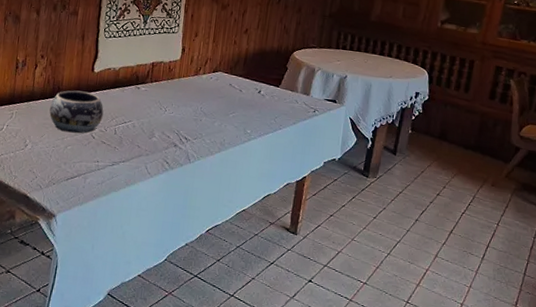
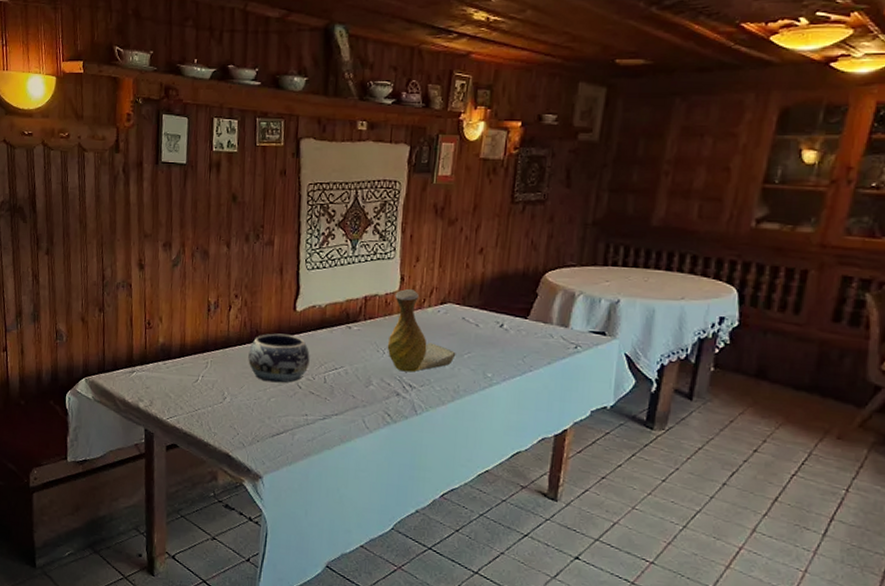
vase: none [168,58,224,128] -> present [387,288,456,373]

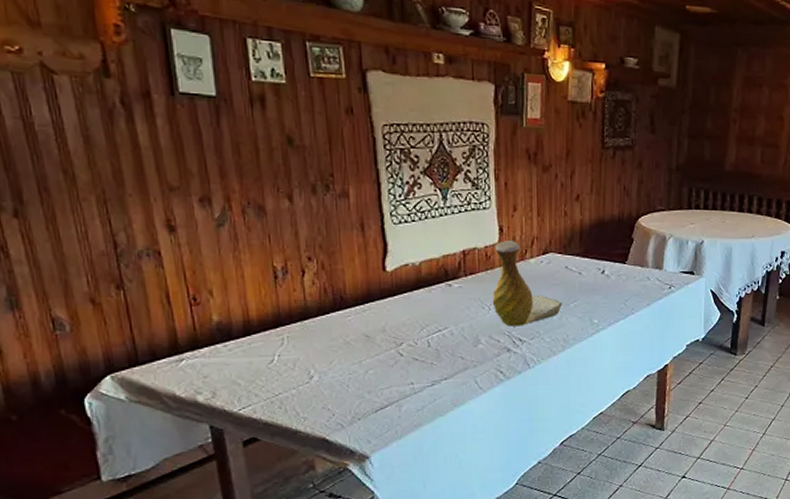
decorative bowl: present [248,333,310,383] -> none [334,298,409,353]

